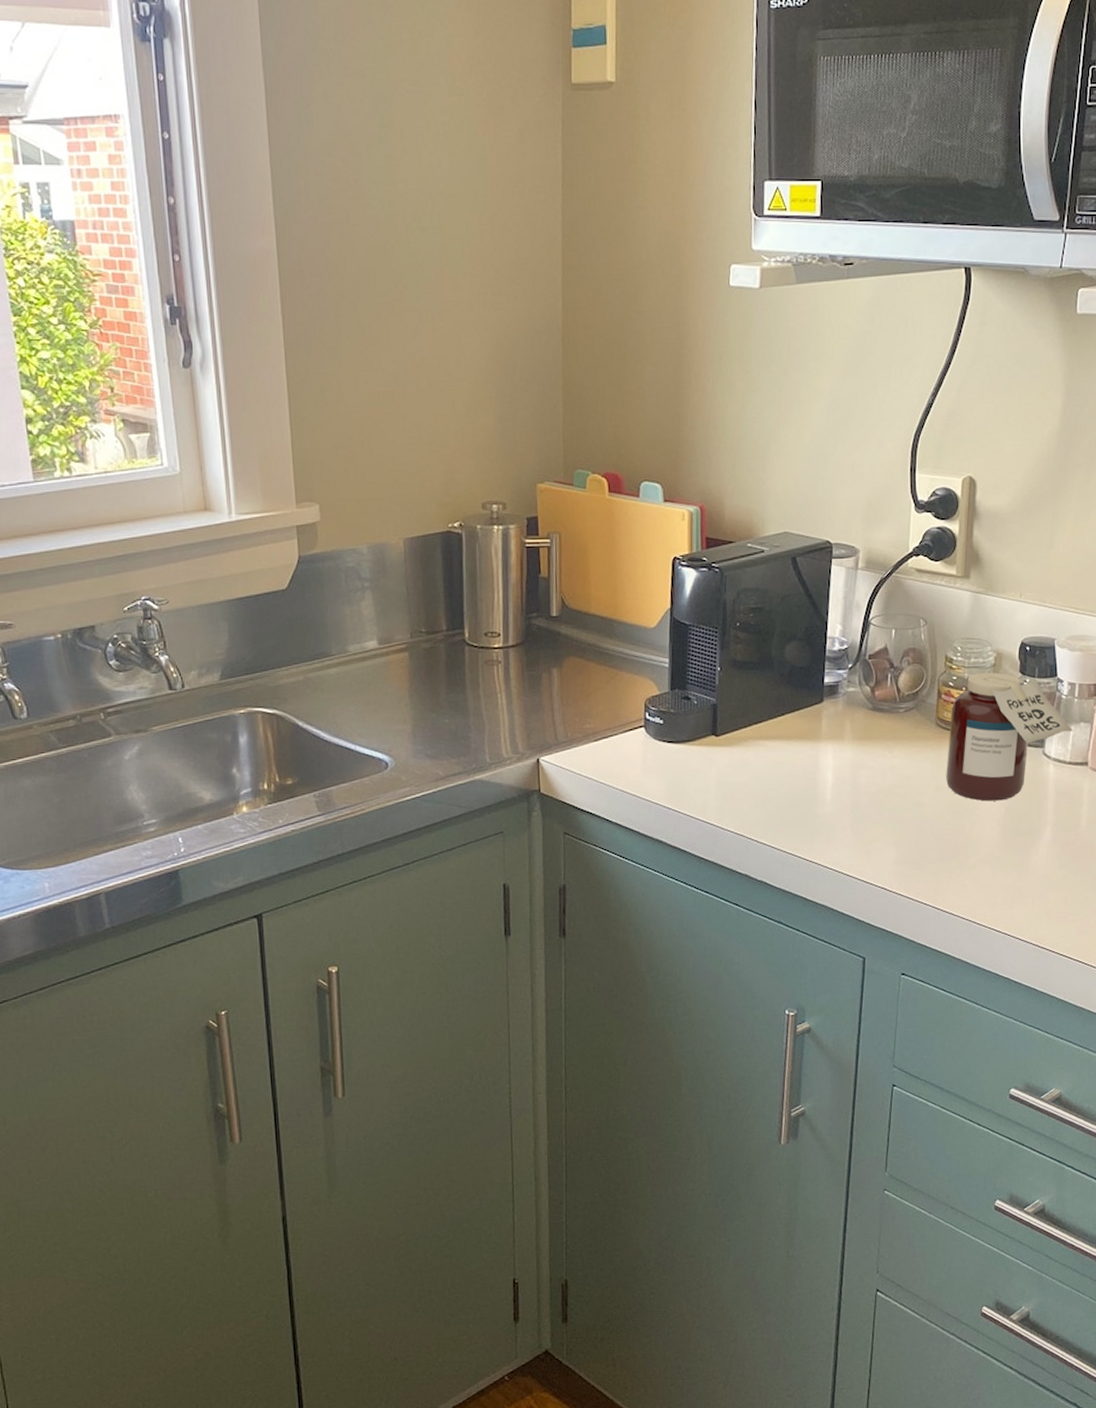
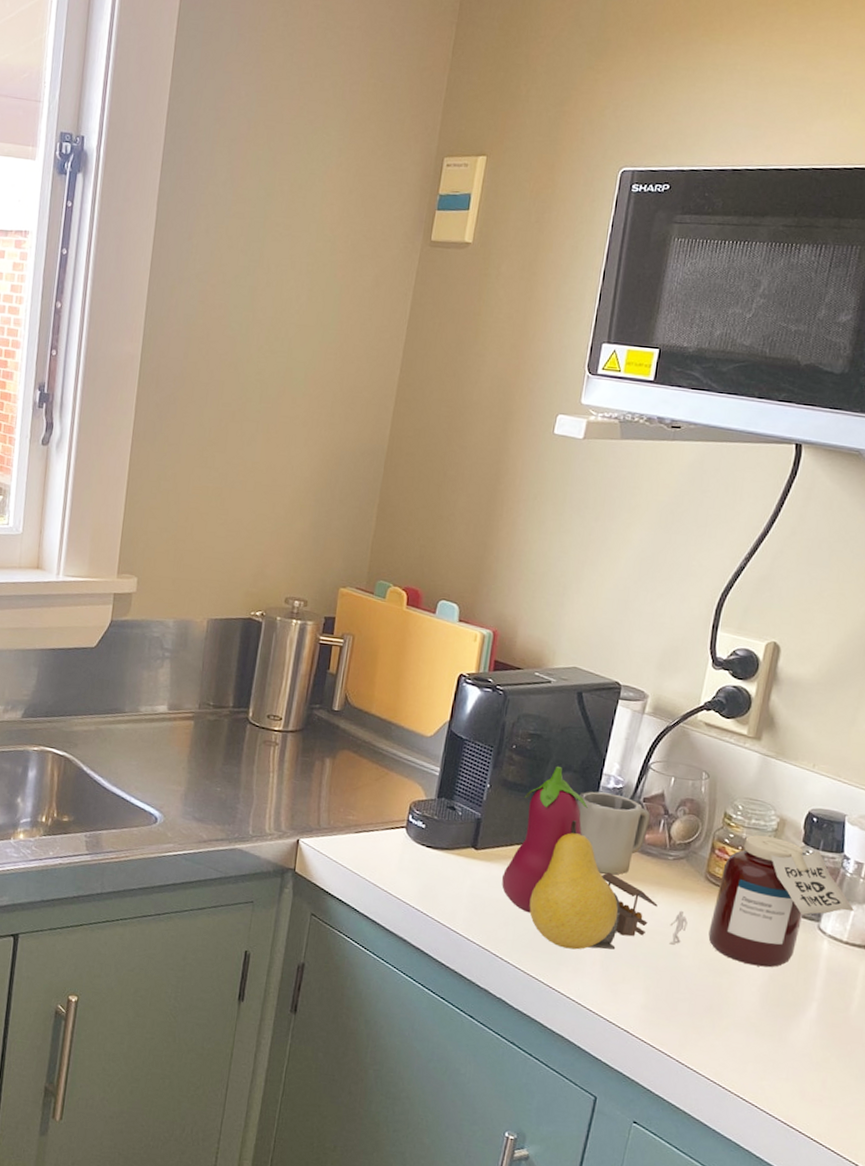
fruit: none [746,636,925,819] -> present [502,765,688,950]
cup: none [806,656,878,738] -> present [577,791,651,875]

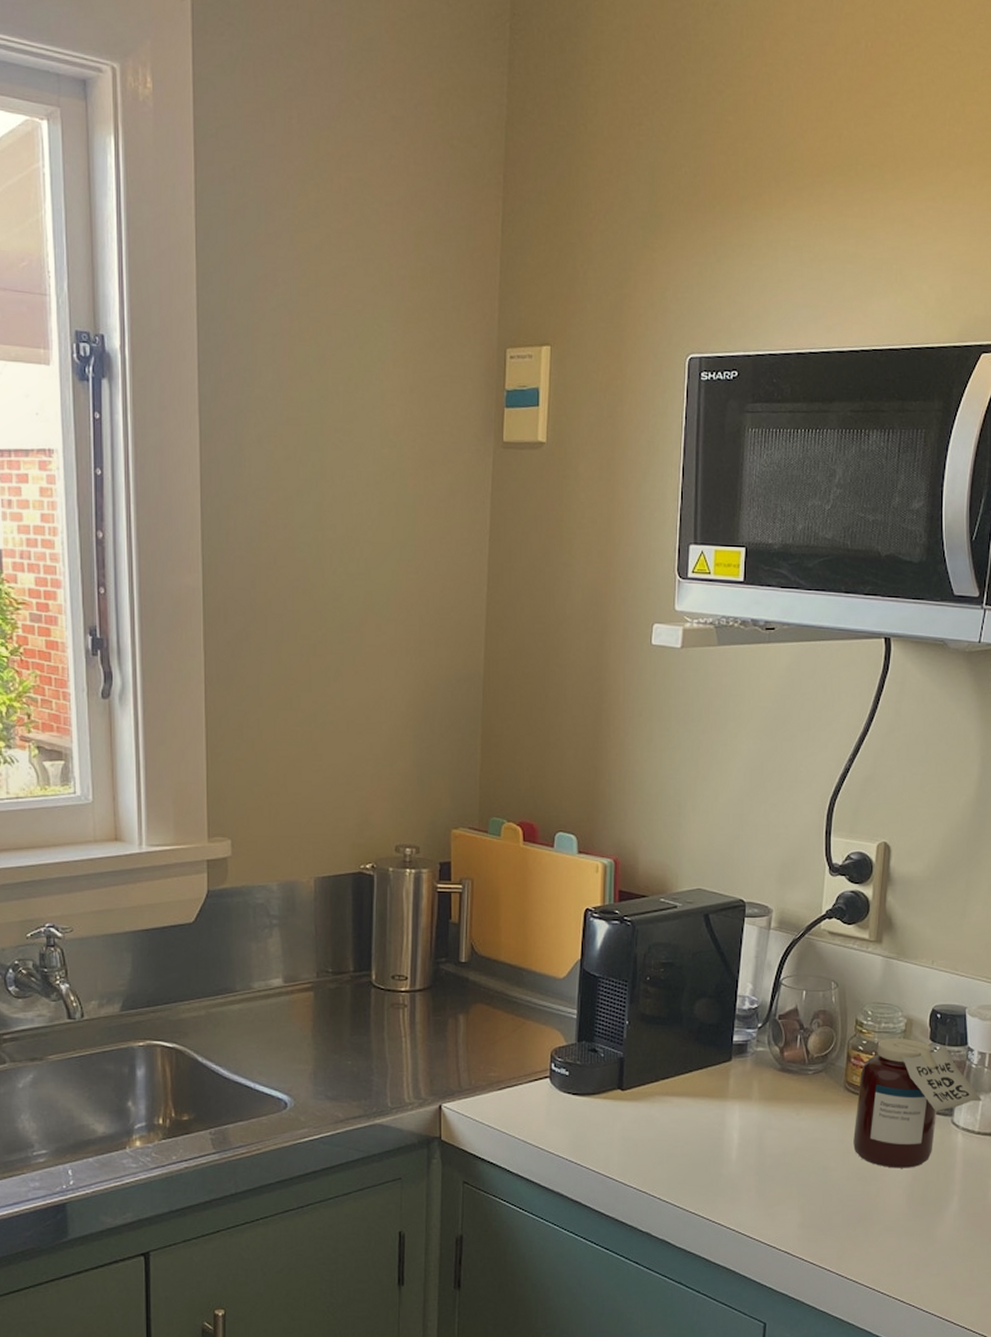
fruit: present [502,765,688,950] -> none [652,993,833,1179]
cup: present [577,791,651,875] -> none [715,1015,787,1097]

